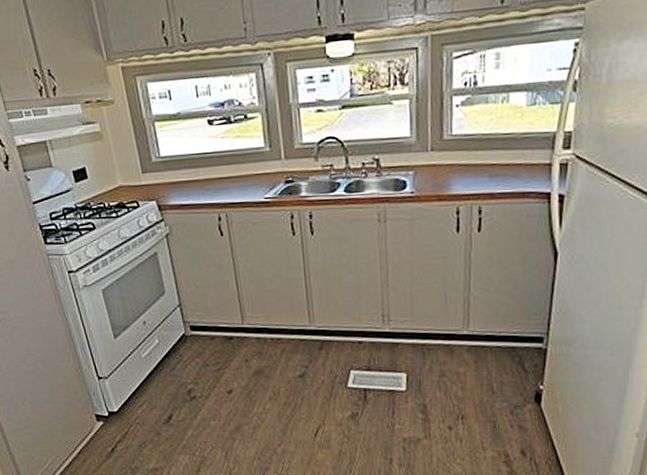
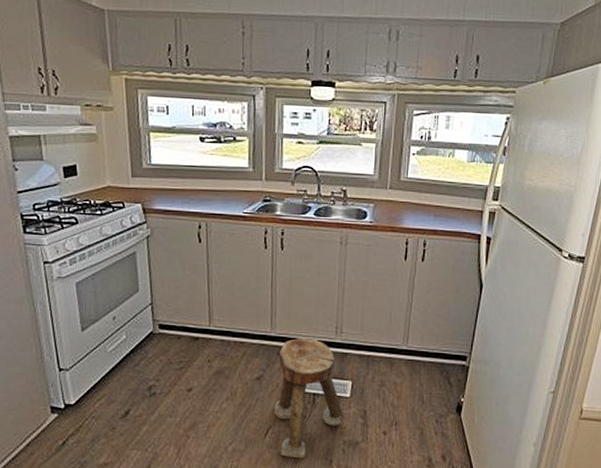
stool: none [321,330,399,458] -> present [274,338,343,459]

